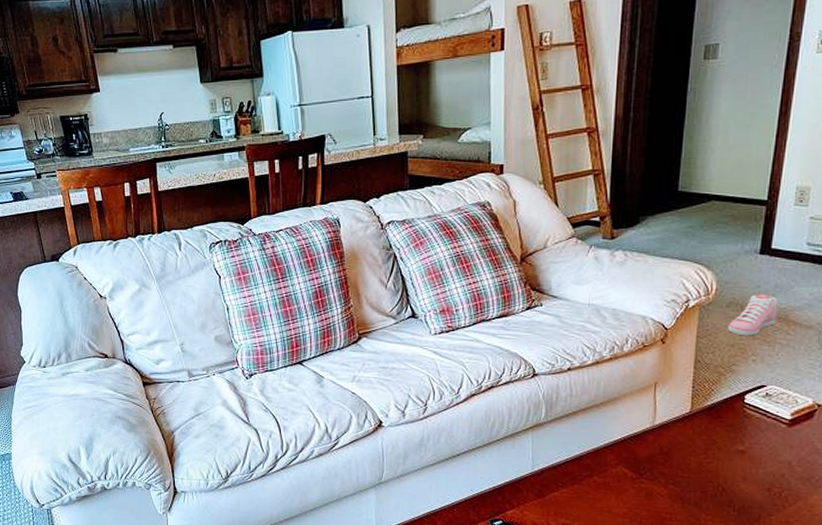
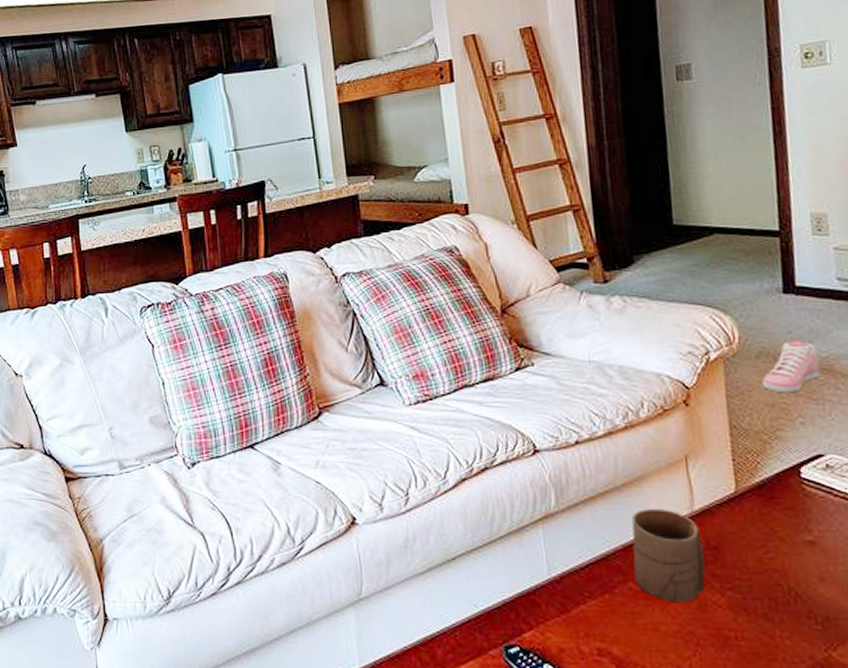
cup: none [599,421,658,492] -> present [631,508,706,602]

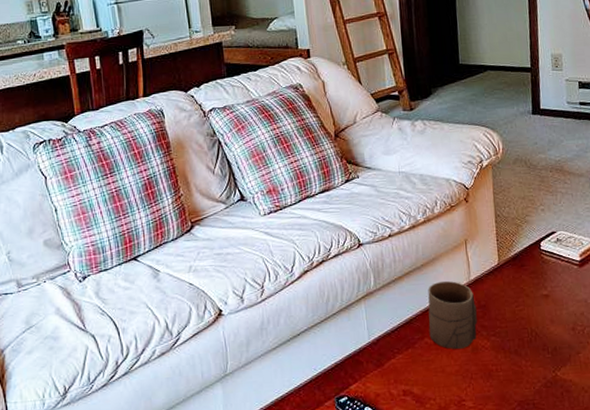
sneaker: present [762,341,821,393] -> none [517,149,555,189]

